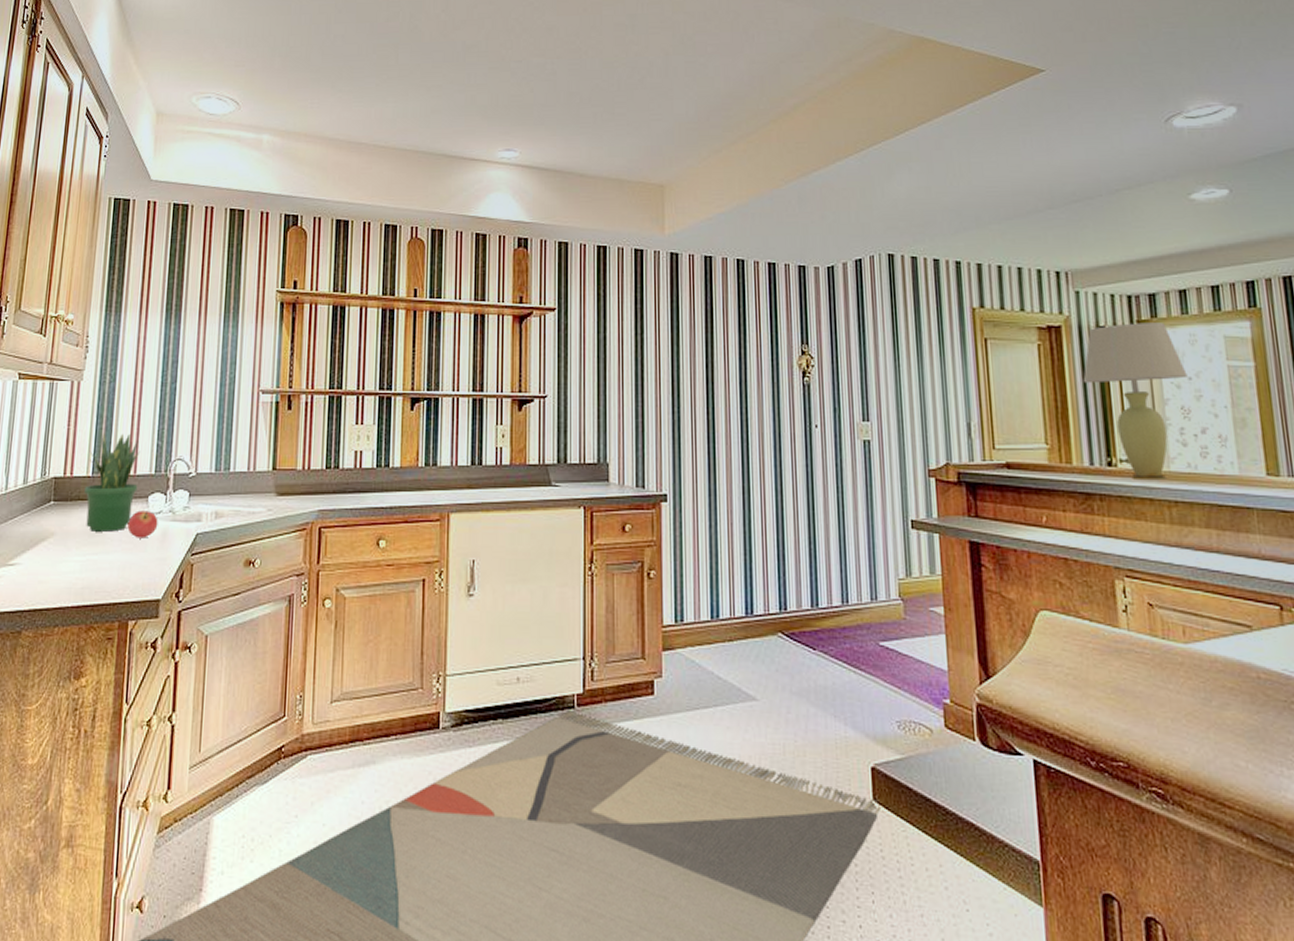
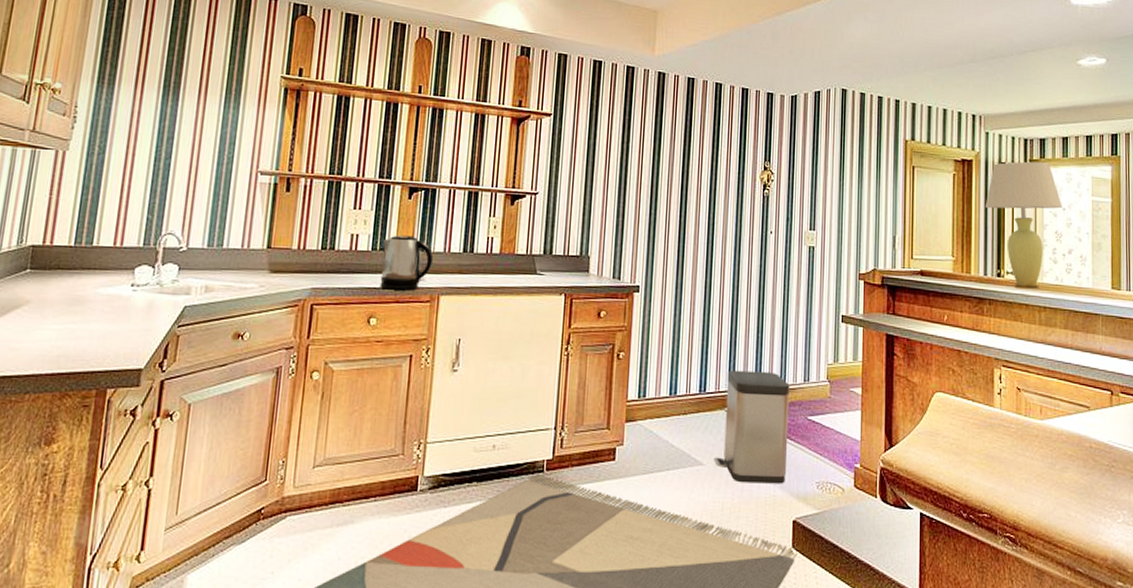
planter: present [84,433,141,532] -> none [65,204,129,302]
fruit: present [127,510,158,538] -> none [110,282,145,309]
kettle: none [387,449,441,509] -> present [379,235,434,291]
pedal bin: none [769,588,859,723] -> present [714,370,790,484]

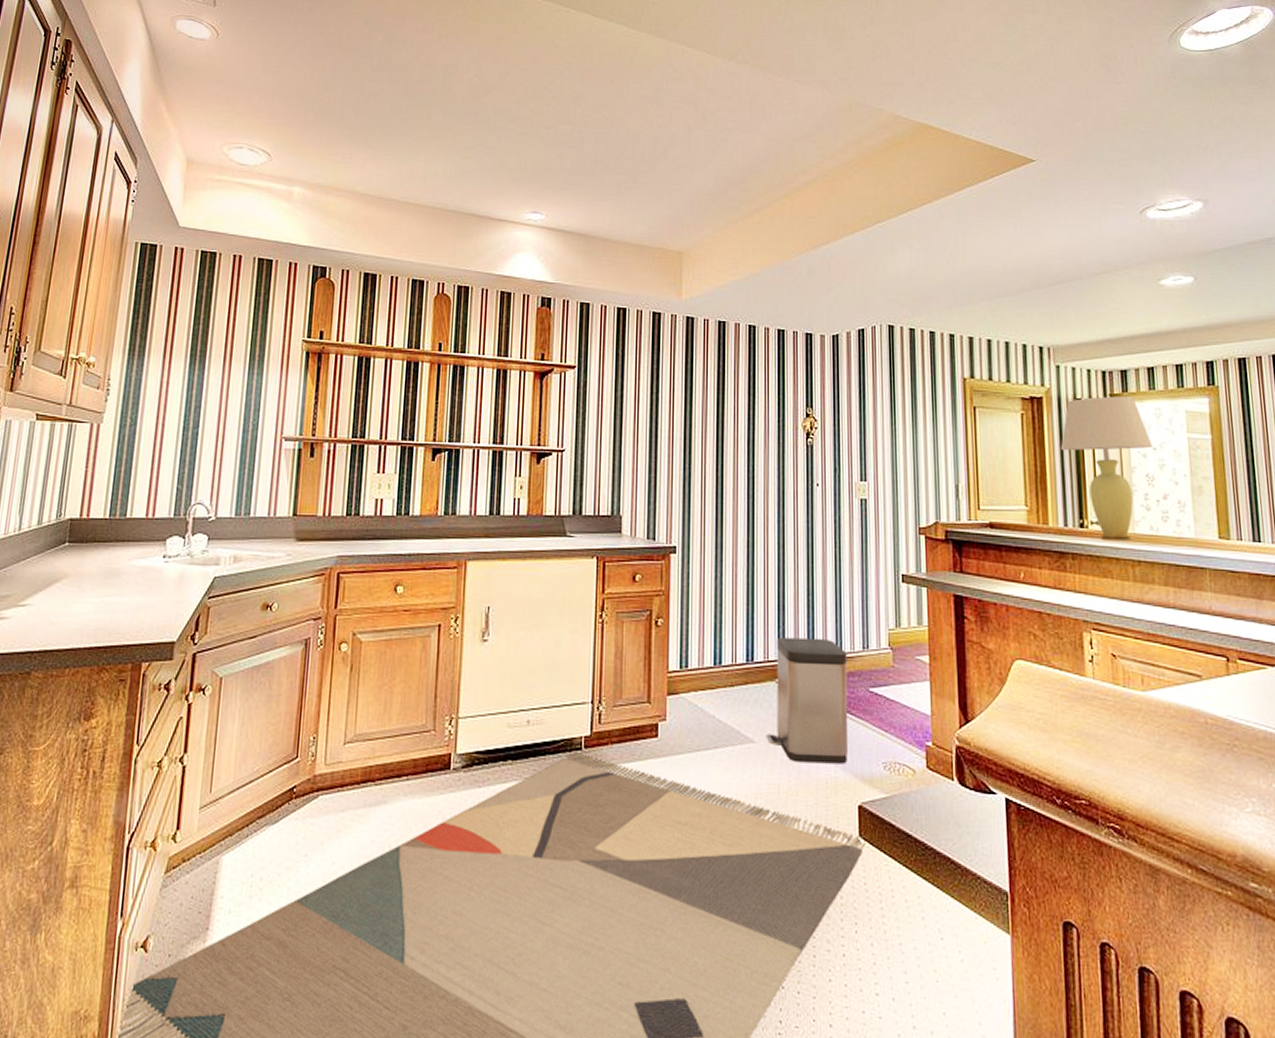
kettle: present [379,235,434,291] -> none [405,498,459,557]

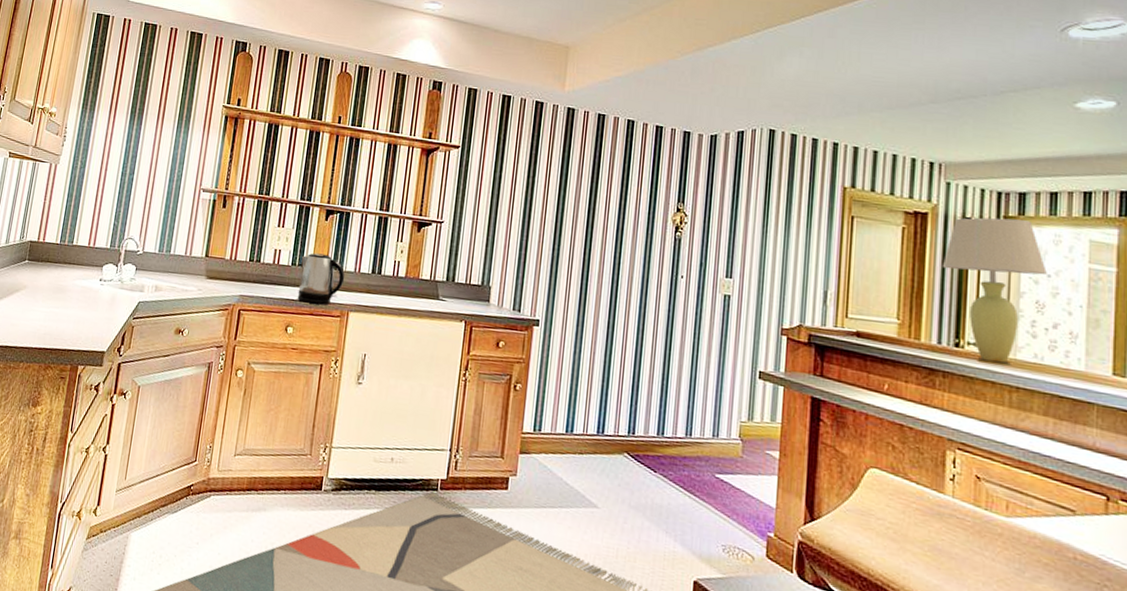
kettle: none [405,498,459,557] -> present [297,253,345,305]
pedal bin: present [766,637,849,764] -> none [609,415,696,541]

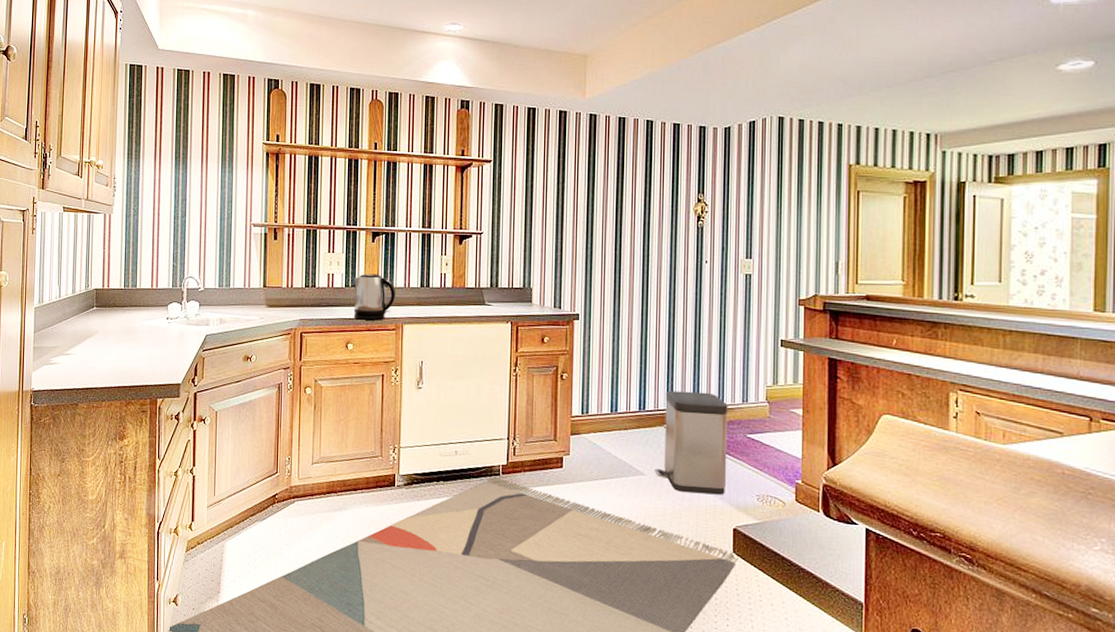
pedal bin: none [609,415,696,541] -> present [654,390,728,495]
table lamp: present [942,217,1047,367] -> none [940,179,1034,314]

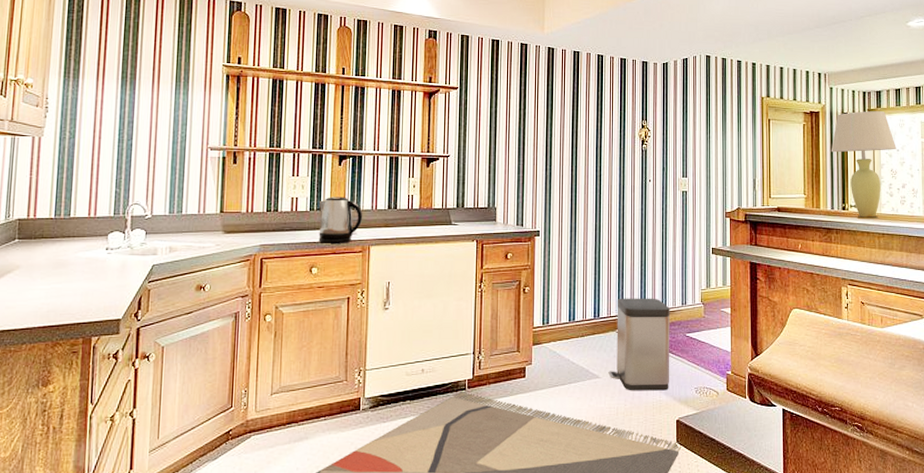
table lamp: none [940,179,1034,314] -> present [831,111,897,220]

